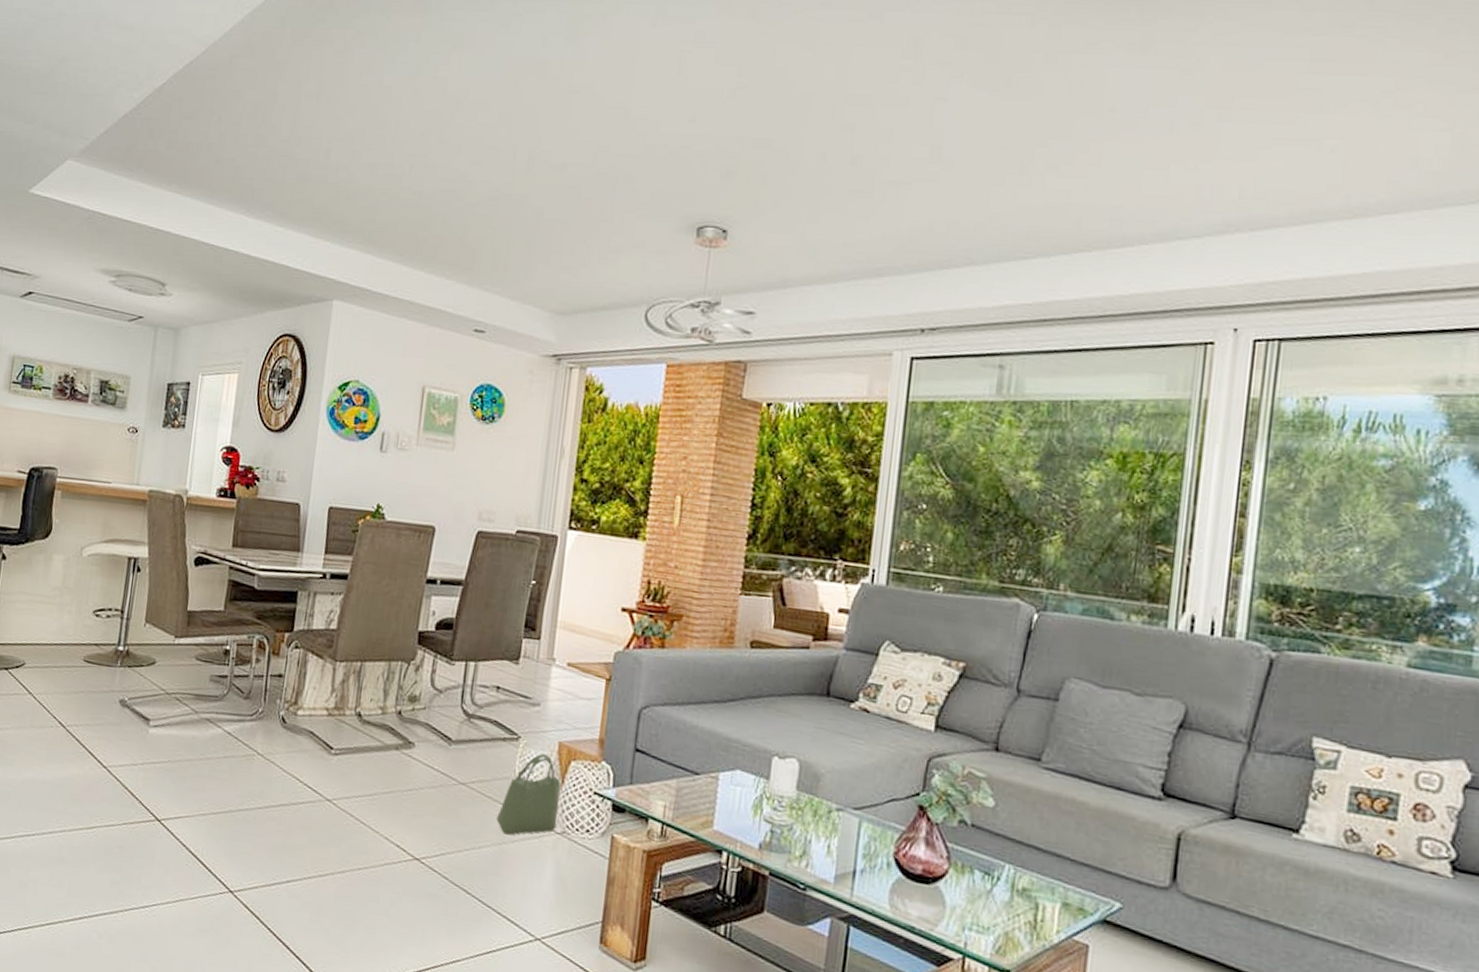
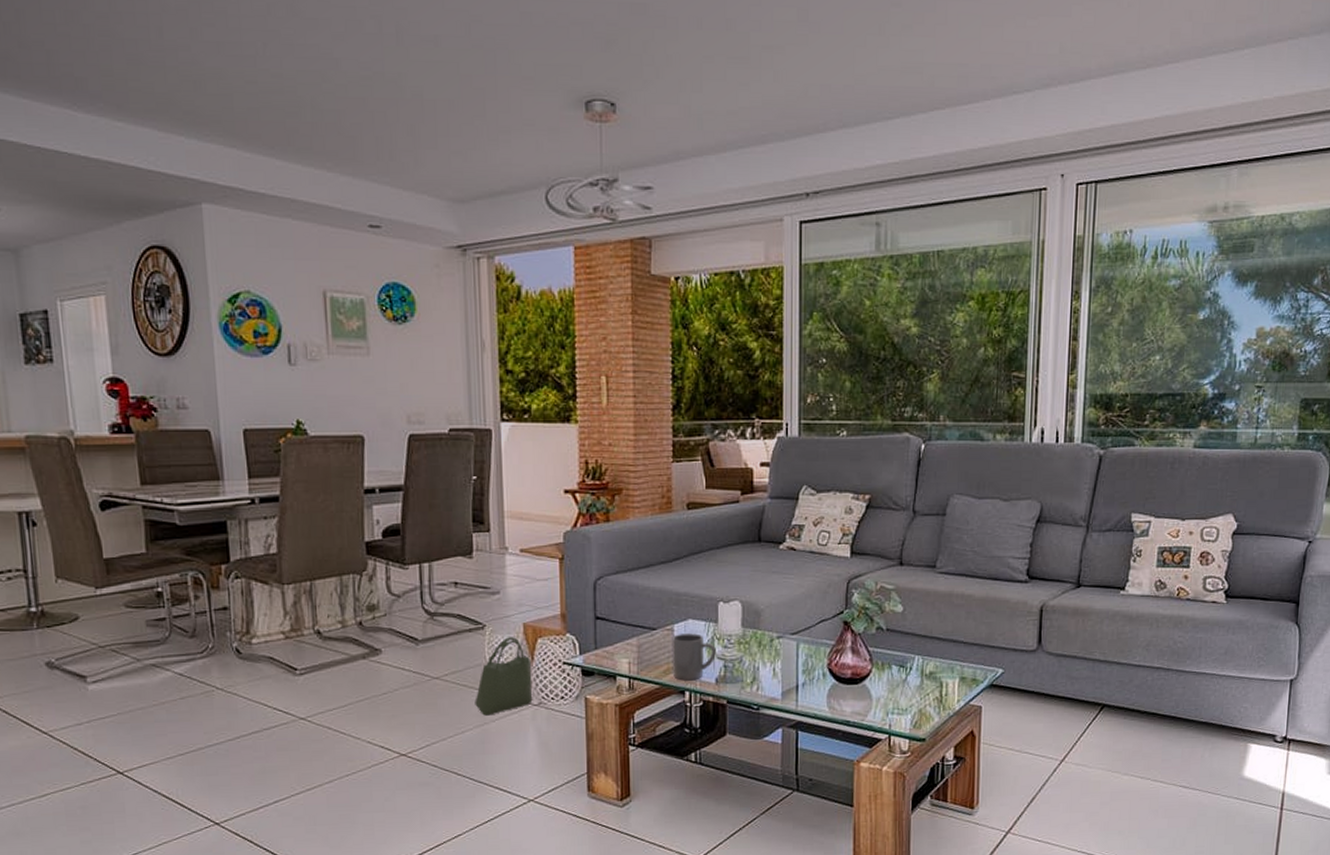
mug: none [712,784,764,841] -> present [672,633,716,681]

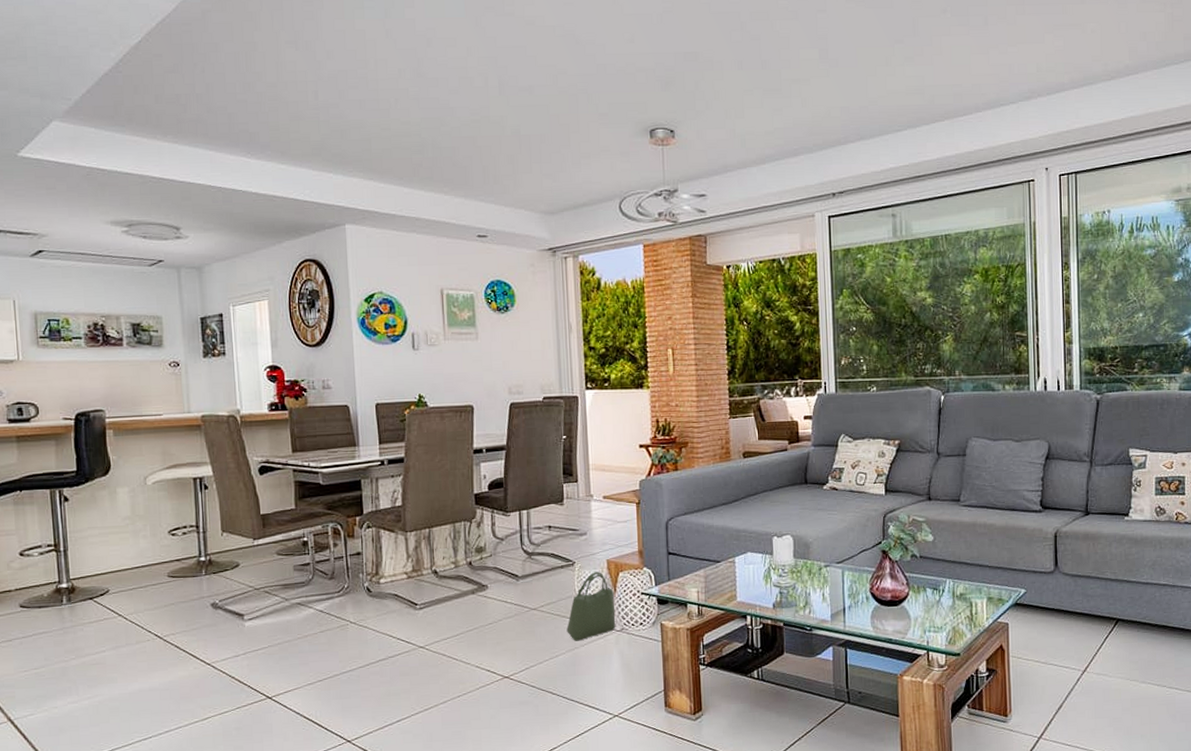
mug: present [672,633,716,681] -> none [734,564,772,607]

